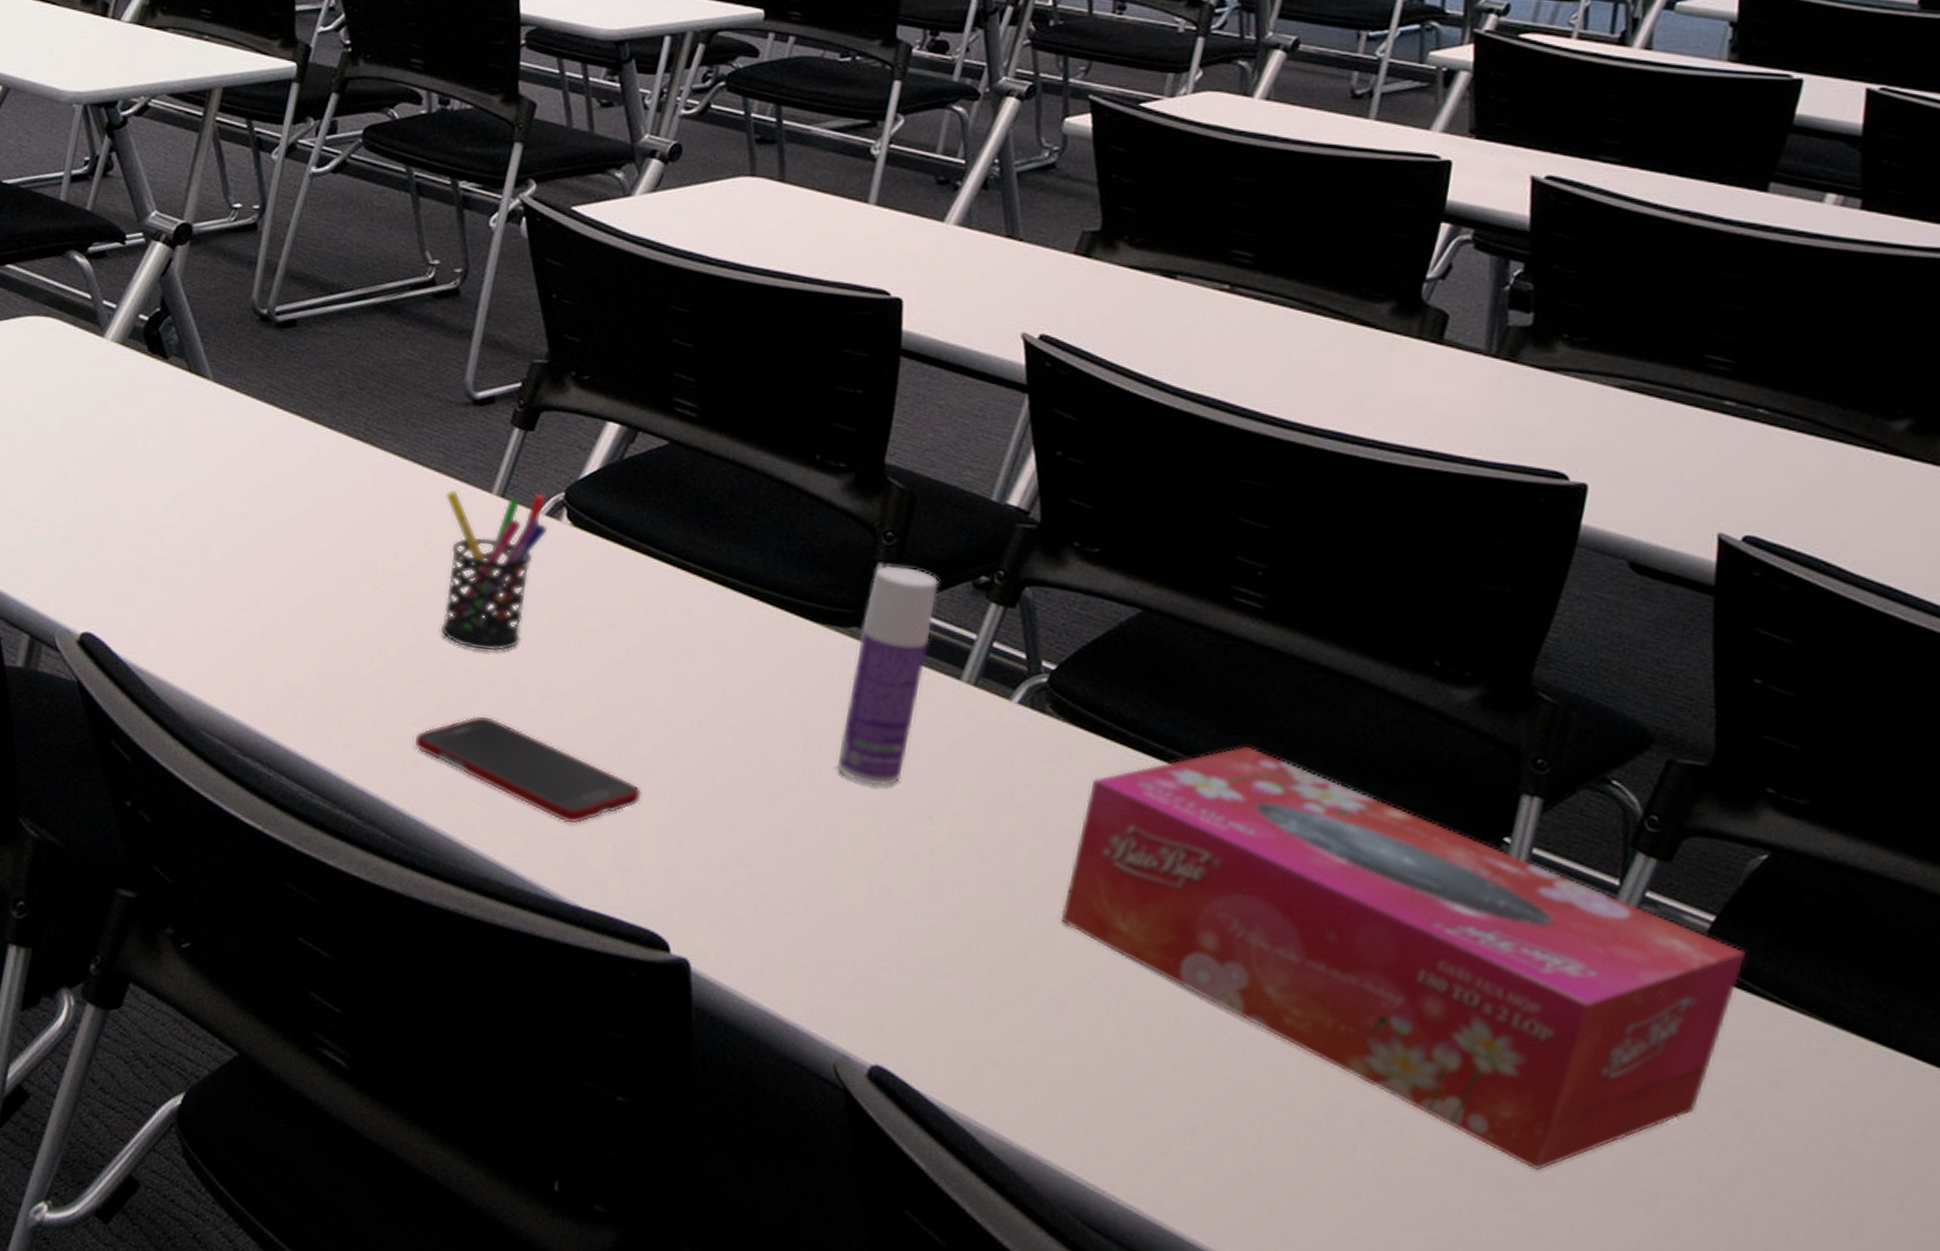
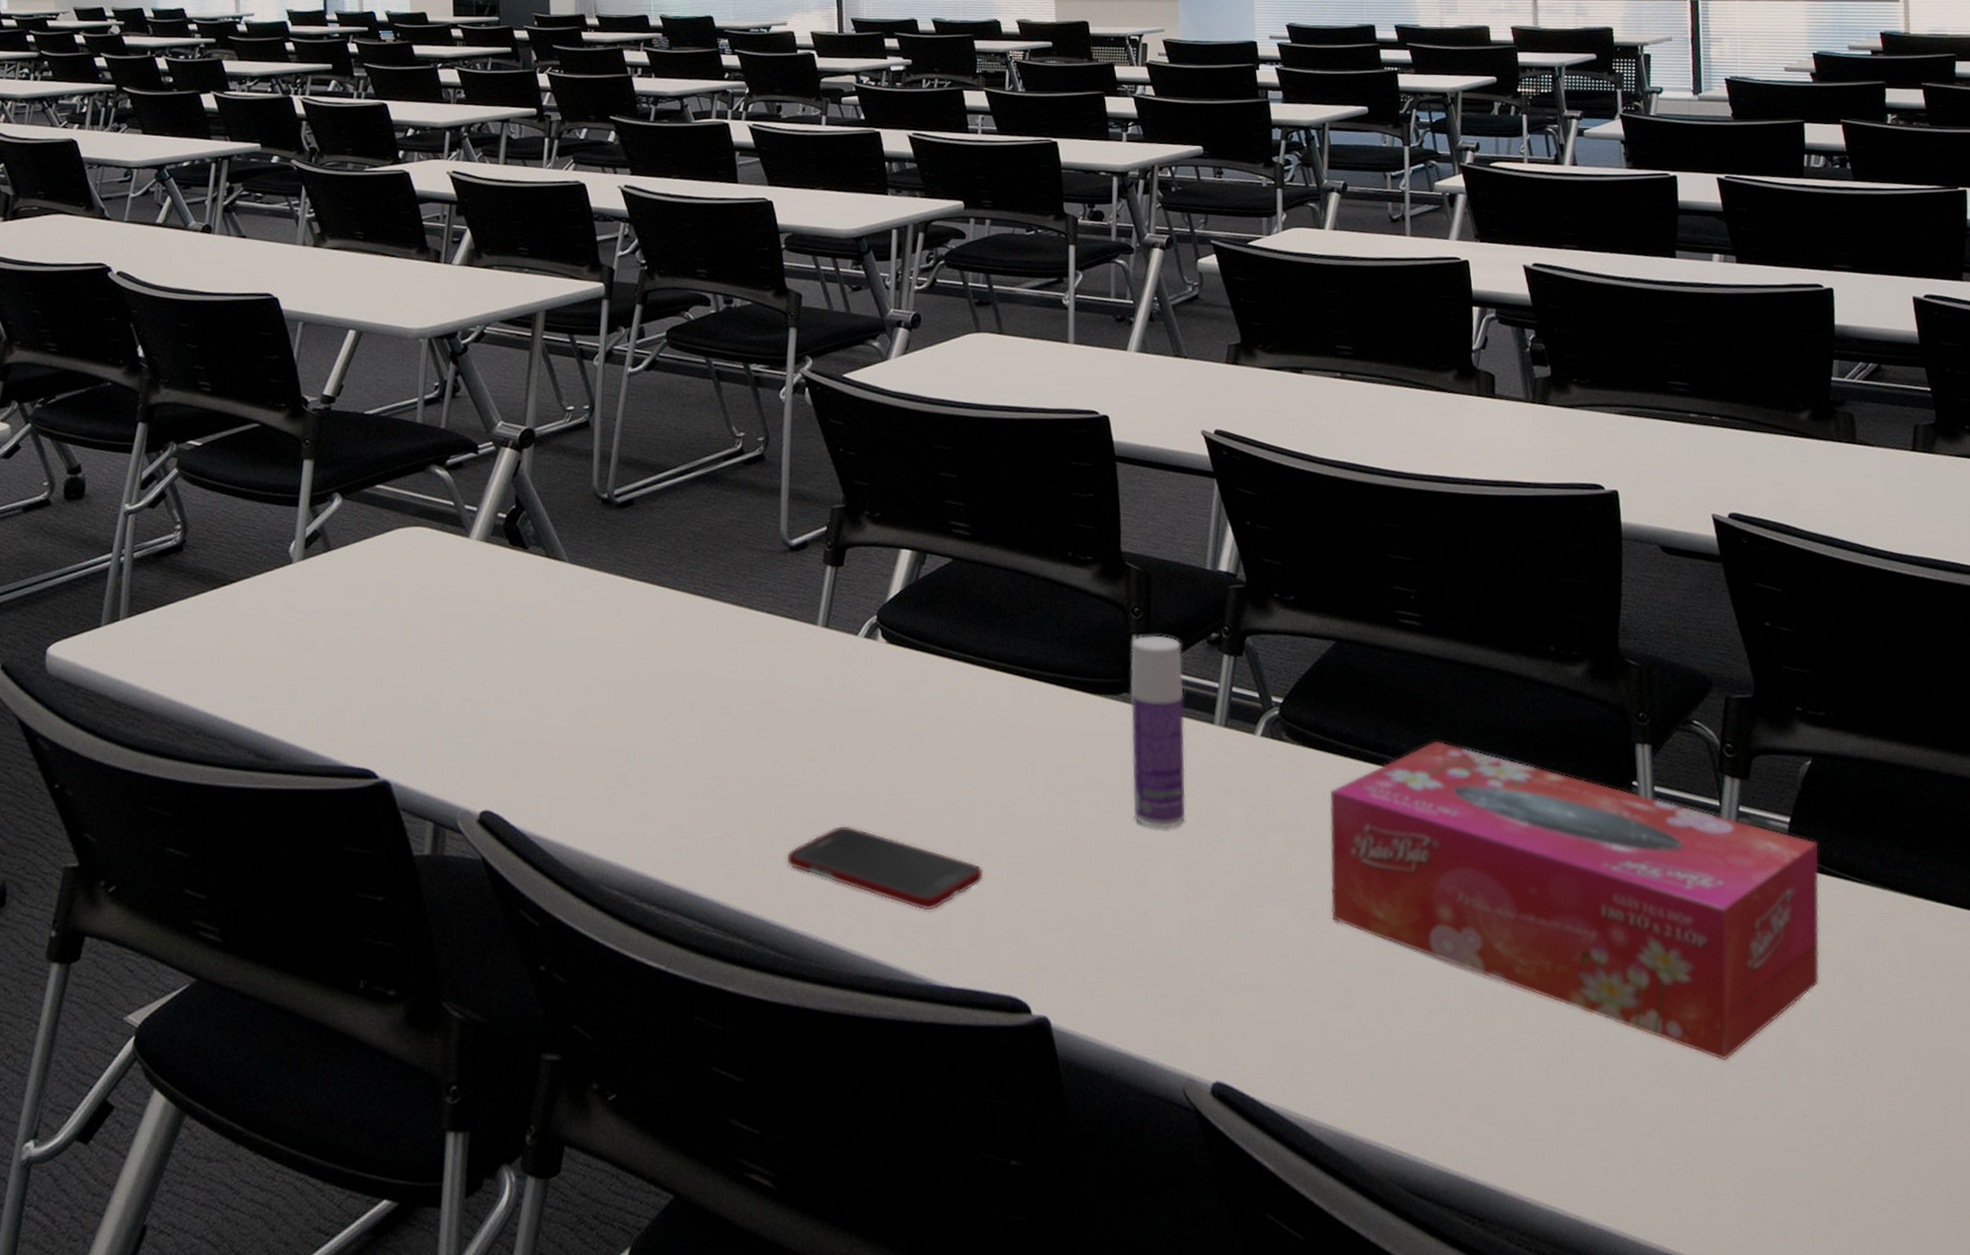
pen holder: present [440,489,548,651] -> none [779,619,868,766]

